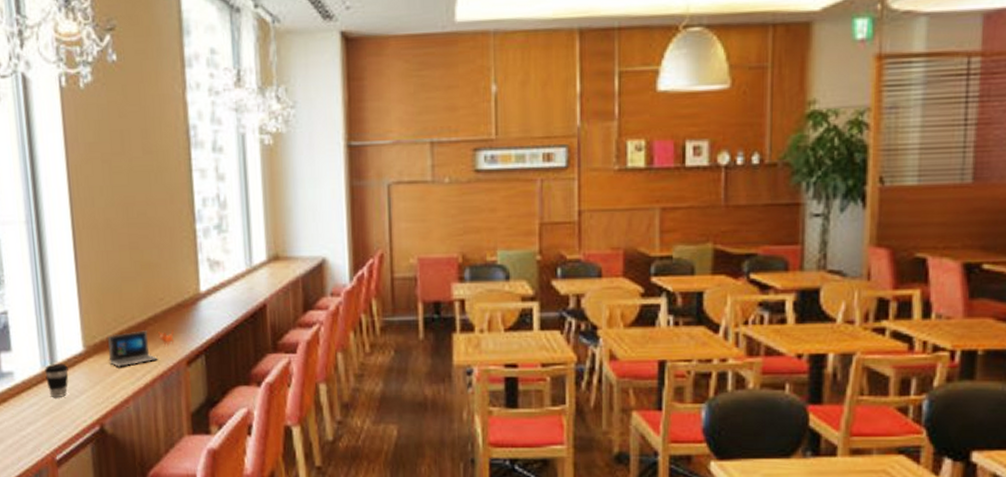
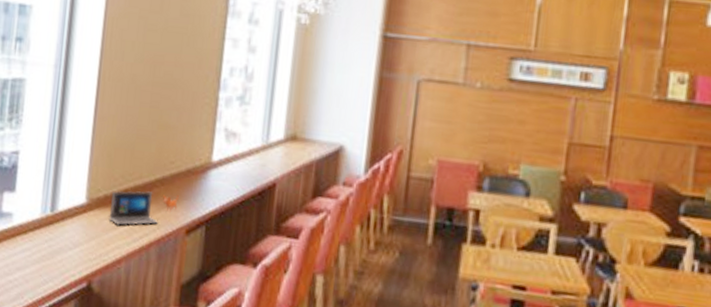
coffee cup: present [44,364,69,397] -> none [43,211,68,247]

